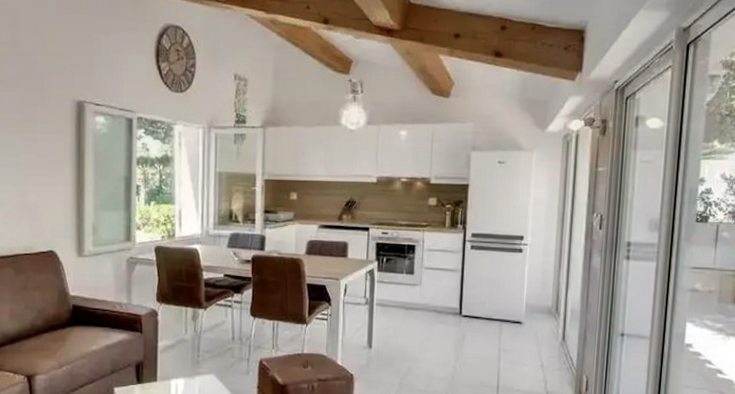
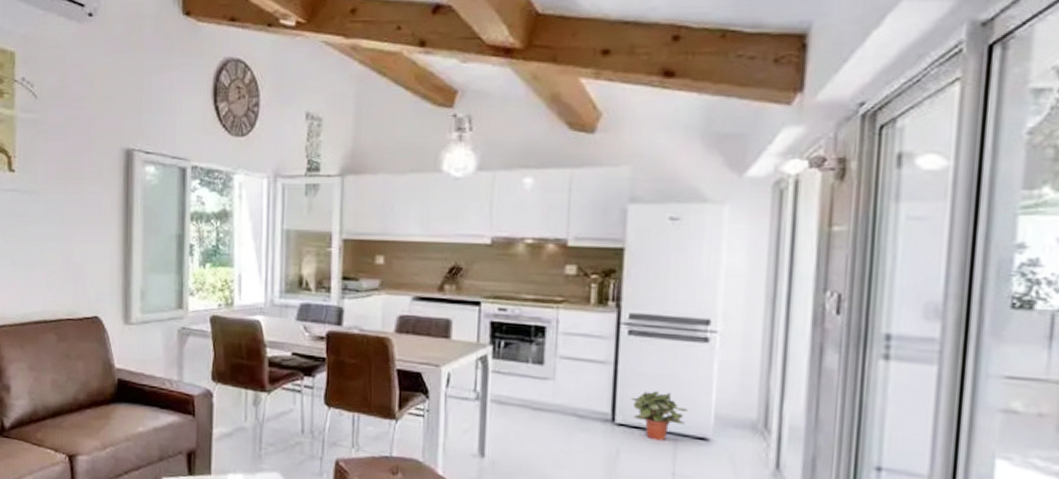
potted plant: none [472,289,510,326] -> present [631,390,689,441]

